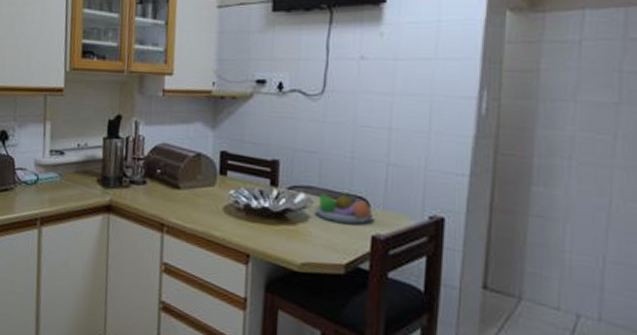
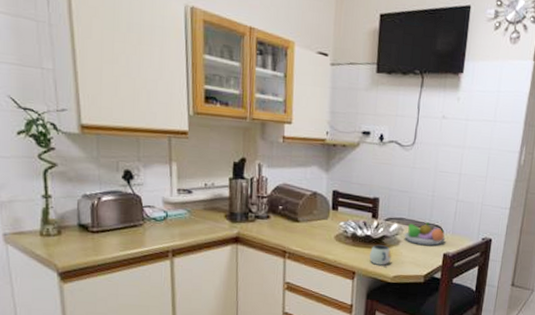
mug: none [267,220,298,248] -> present [369,244,392,266]

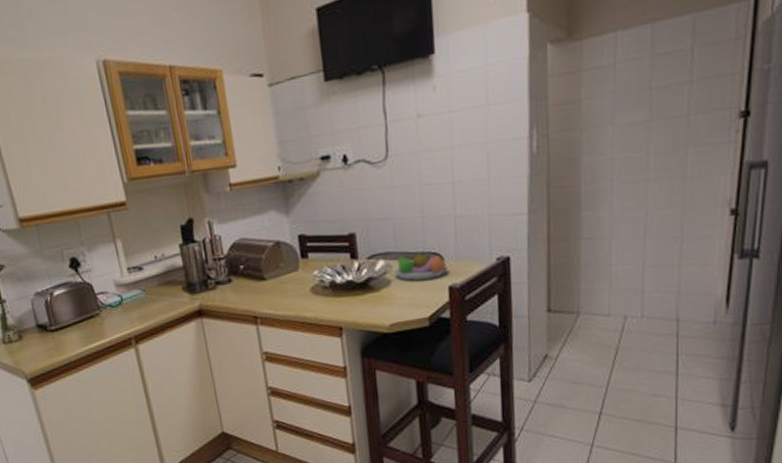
mug: present [369,244,392,266] -> none [355,289,384,315]

